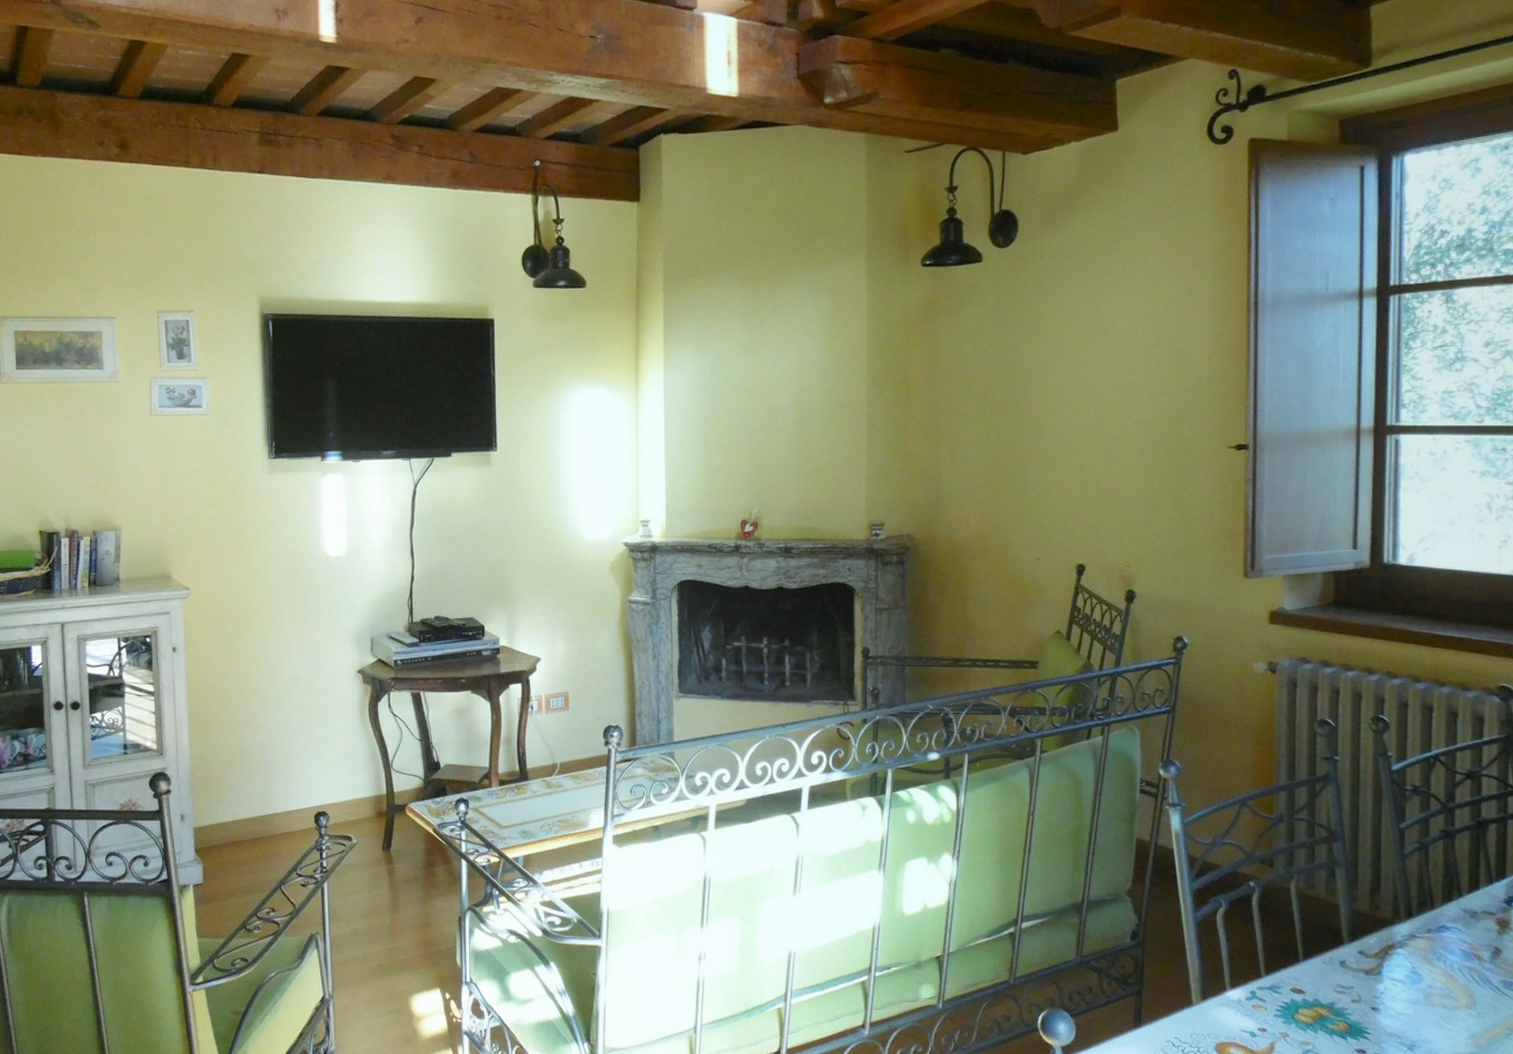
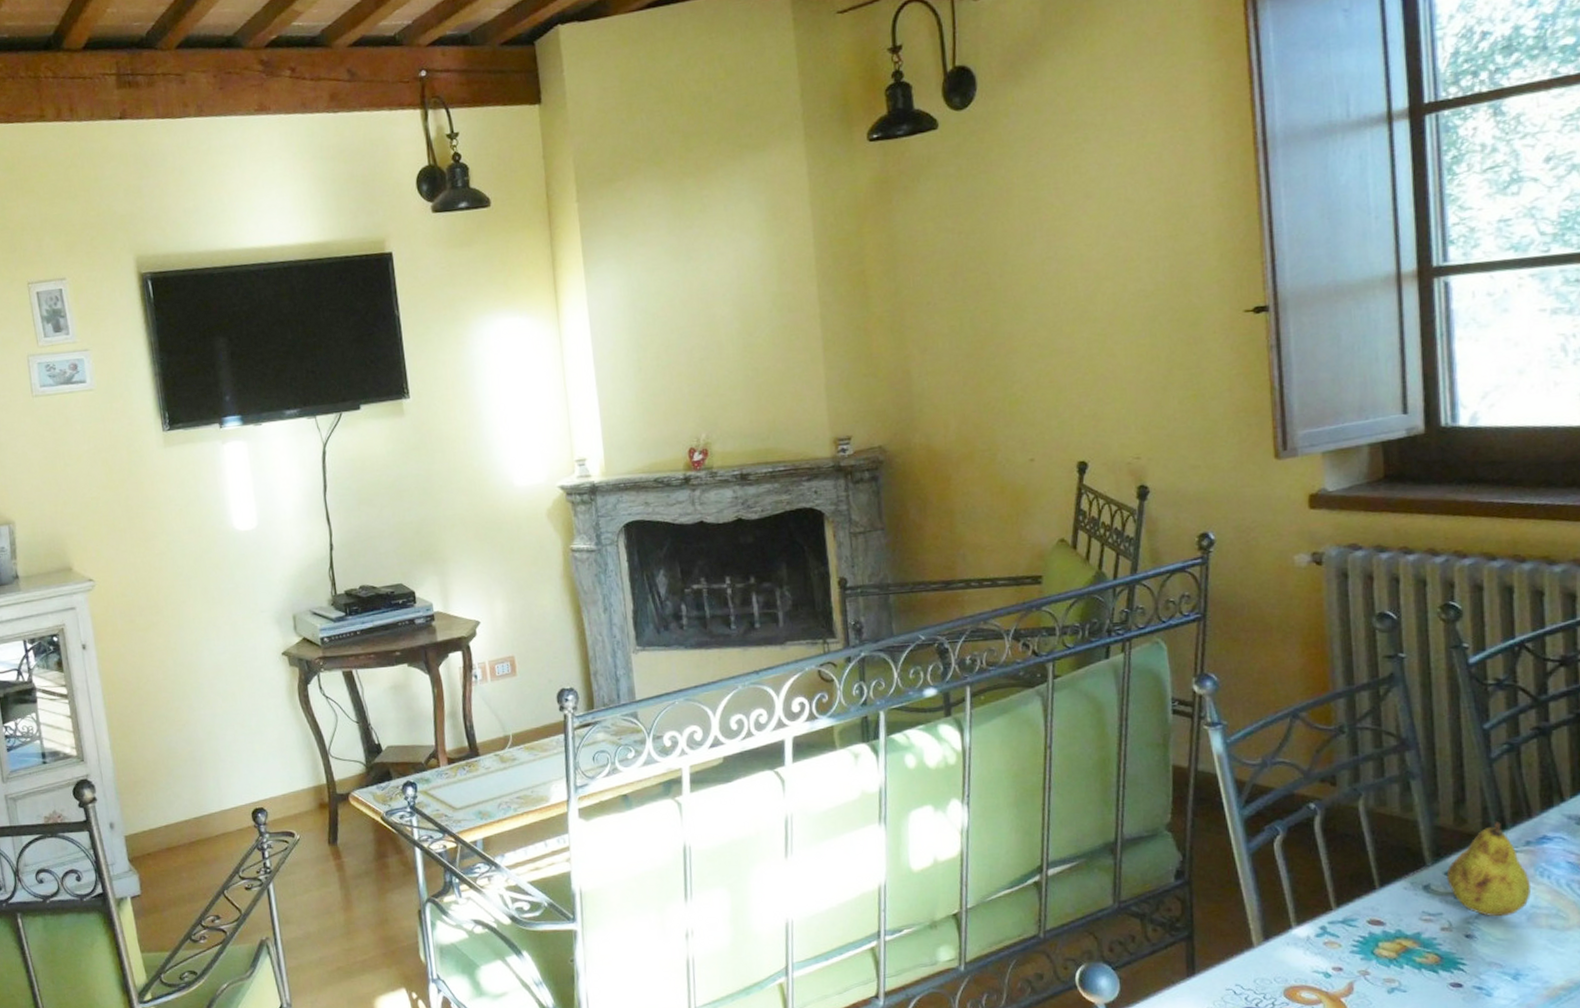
fruit: none [1359,910,1430,994] -> present [1446,822,1532,917]

